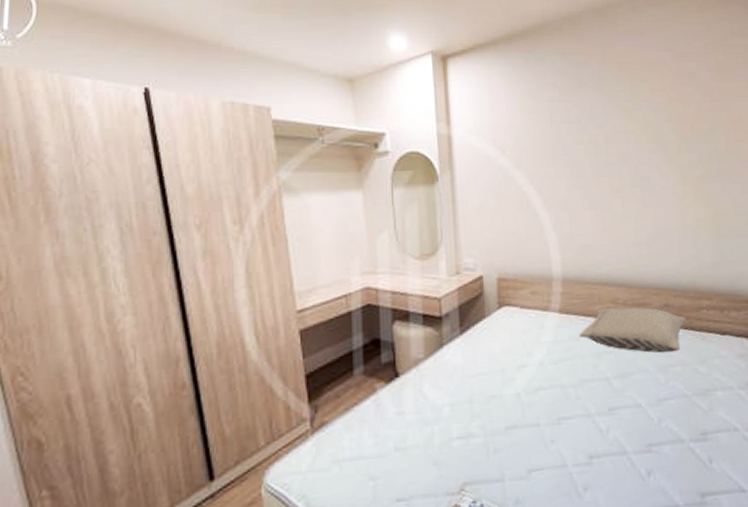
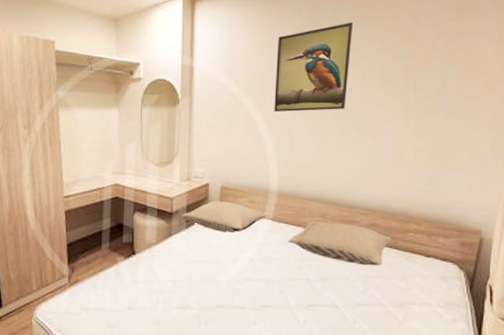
pillow: none [452,295,554,335] -> present [180,201,268,234]
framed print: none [544,82,623,186] -> present [274,21,354,113]

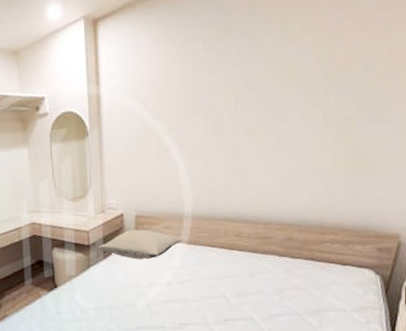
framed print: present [274,21,354,113] -> none [186,25,269,135]
pillow: present [288,220,392,266] -> none [204,240,308,279]

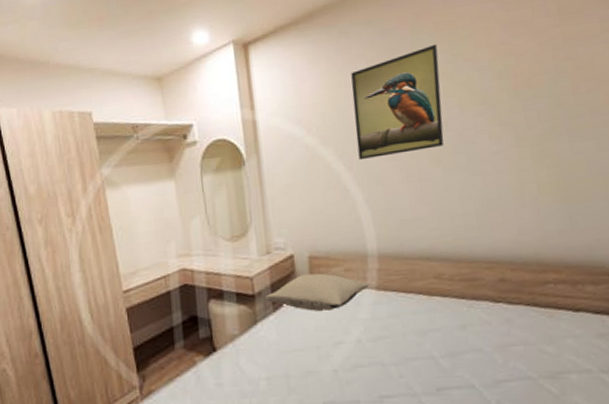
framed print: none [186,25,269,135] -> present [351,43,444,161]

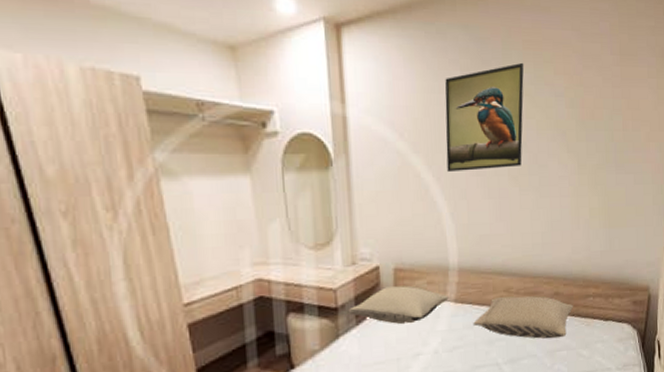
pillow: none [399,282,528,332] -> present [473,296,574,339]

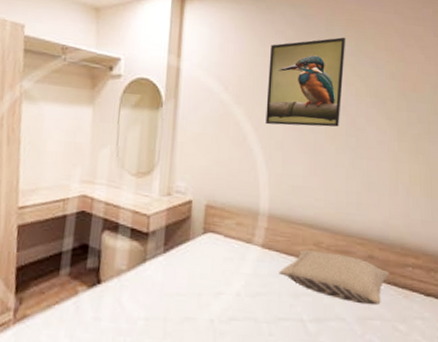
pillow: present [348,285,450,325] -> none [157,221,257,261]

